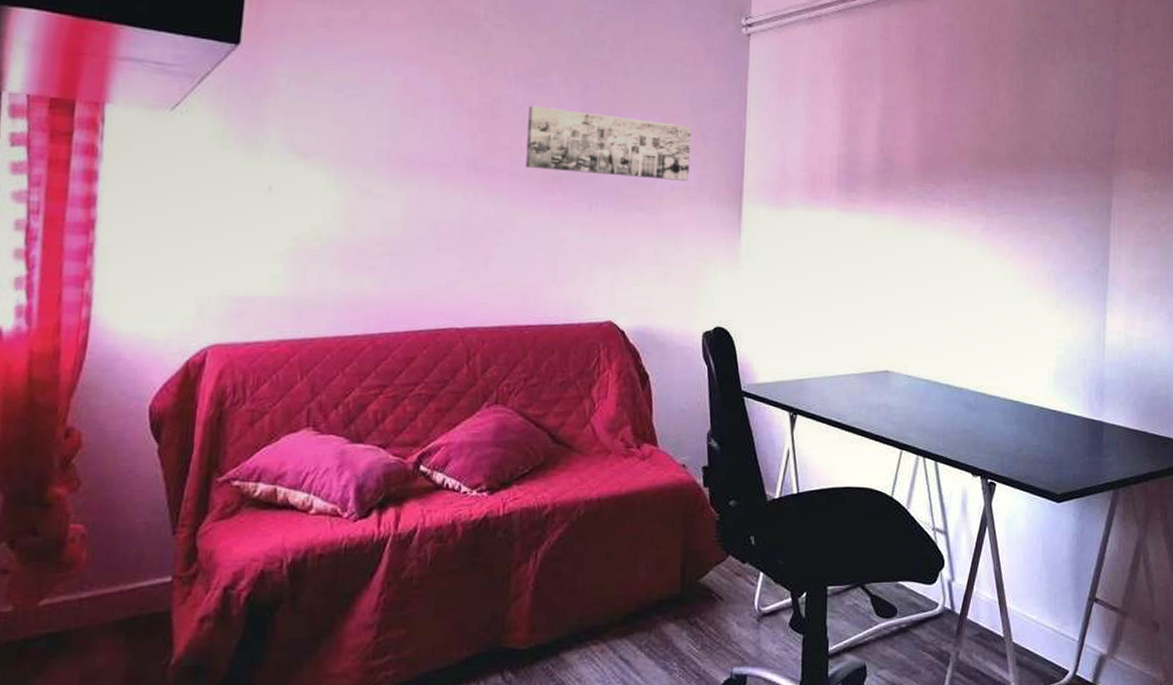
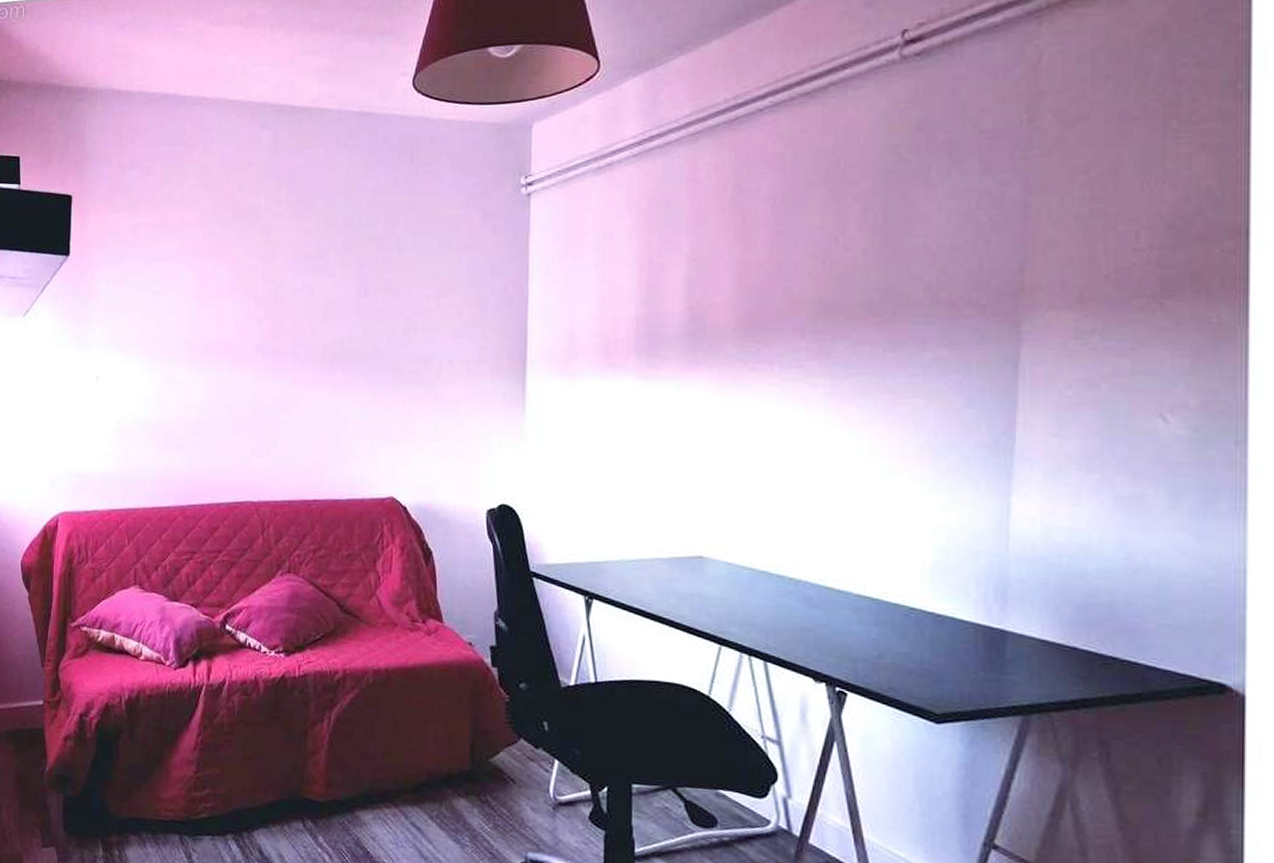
wall art: present [525,105,691,181] -> none [307,288,469,354]

